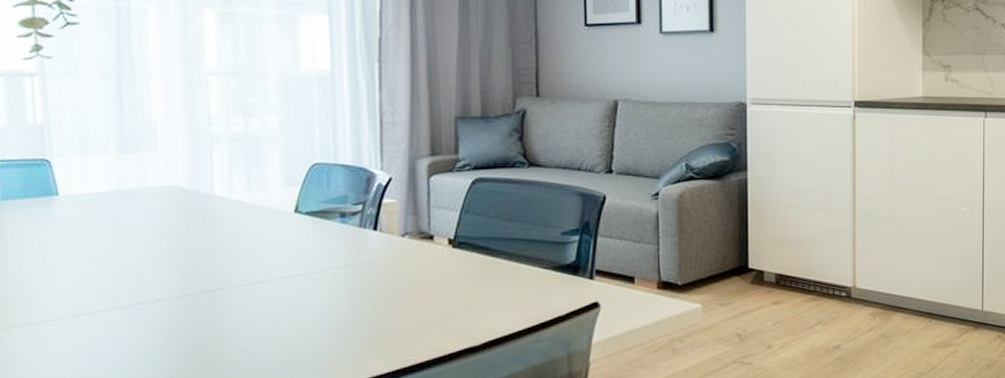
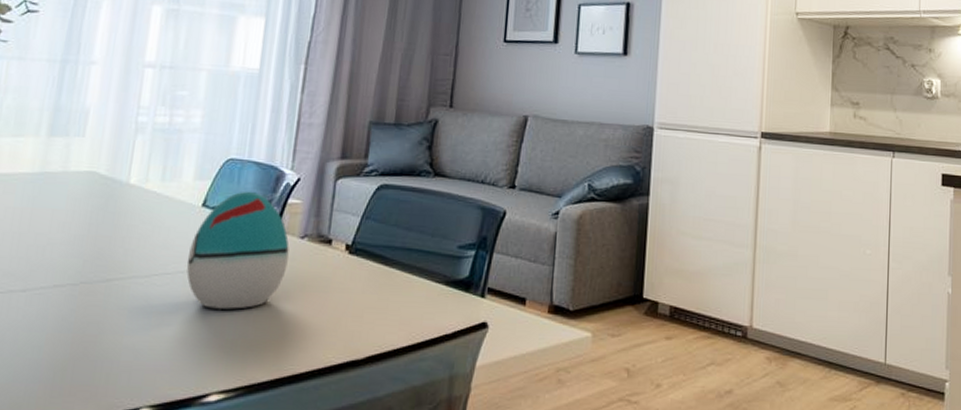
decorative egg: none [288,194,392,310] -> present [186,191,289,309]

